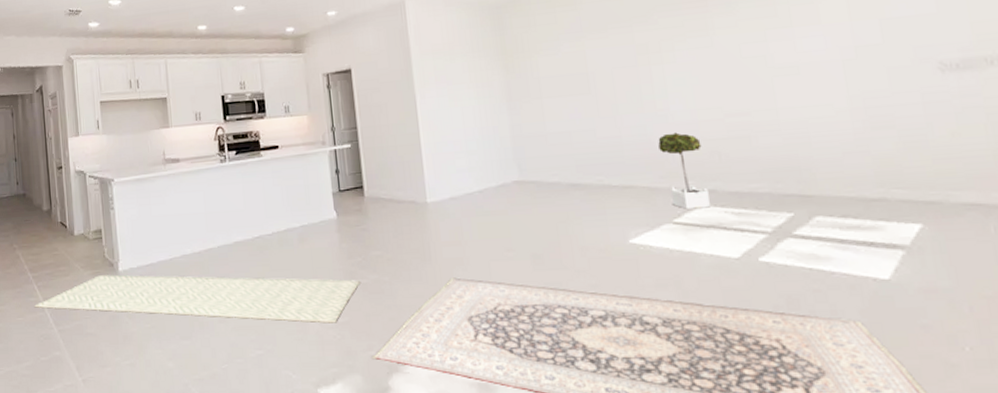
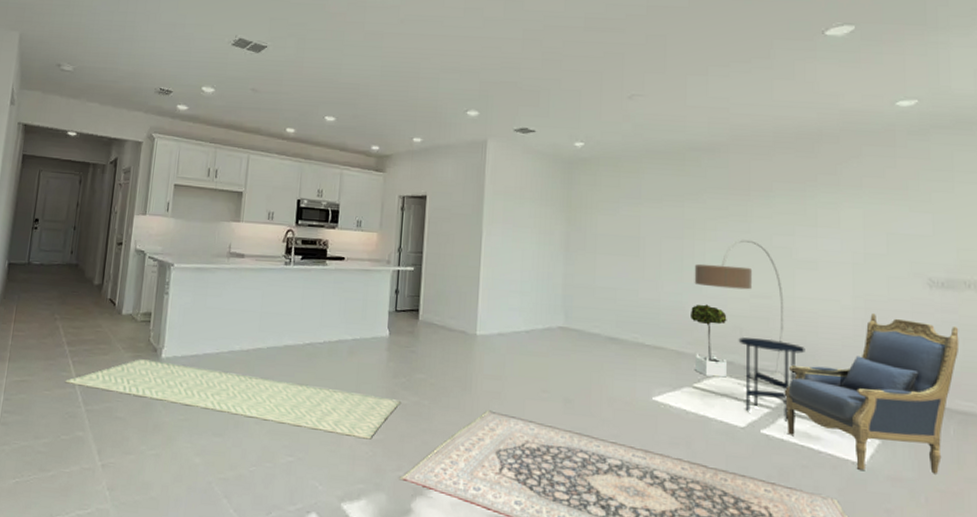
floor lamp: none [655,54,788,208] -> present [694,238,792,386]
side table: none [717,159,799,245] -> present [738,337,805,422]
armchair: none [780,110,989,287] -> present [784,313,960,474]

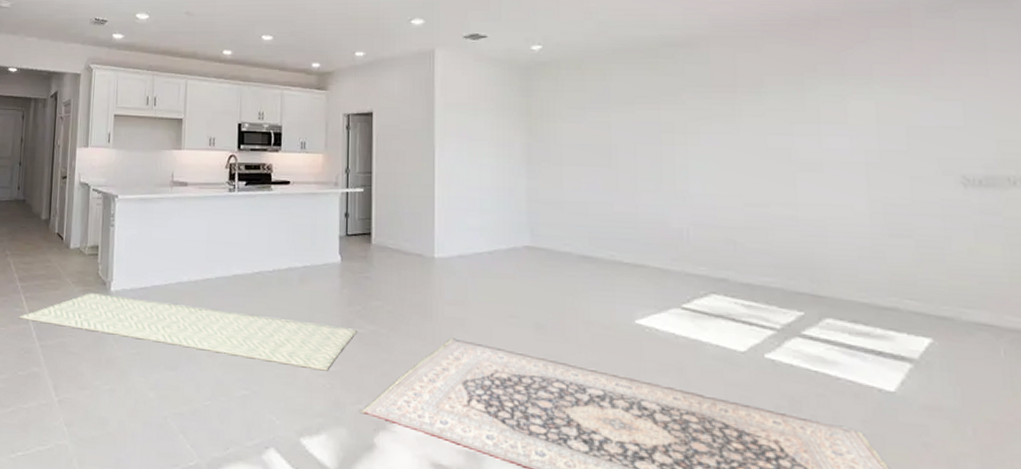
potted tree: present [691,304,727,378] -> none [674,215,721,297]
floor lamp: present [694,238,792,386] -> none [676,141,800,305]
side table: present [738,337,805,422] -> none [732,251,814,345]
armchair: present [784,313,960,474] -> none [790,219,1006,402]

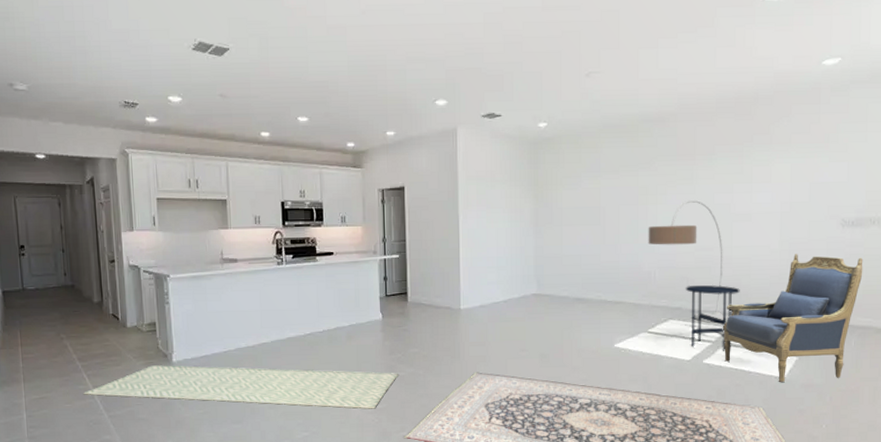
floor lamp: none [676,141,800,305] -> present [648,199,729,323]
side table: none [732,251,814,345] -> present [685,285,740,351]
armchair: none [790,219,1006,402] -> present [722,254,863,383]

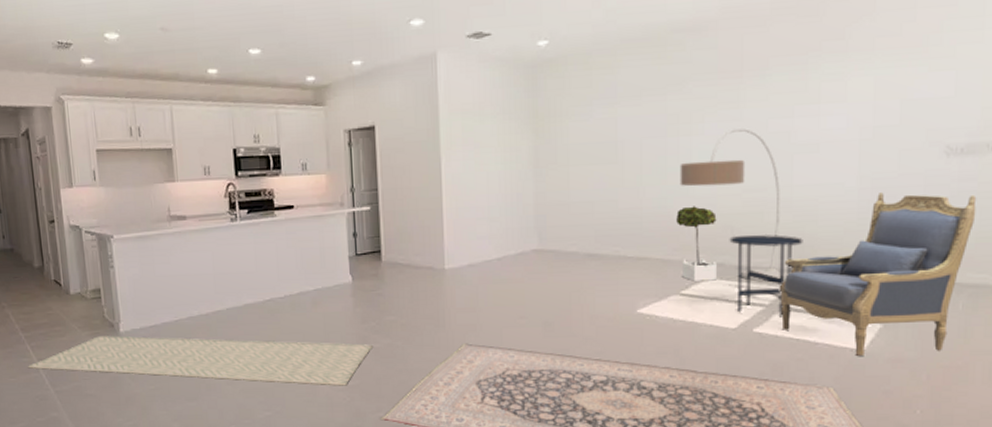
potted tree: none [645,261,676,322] -> present [676,206,717,282]

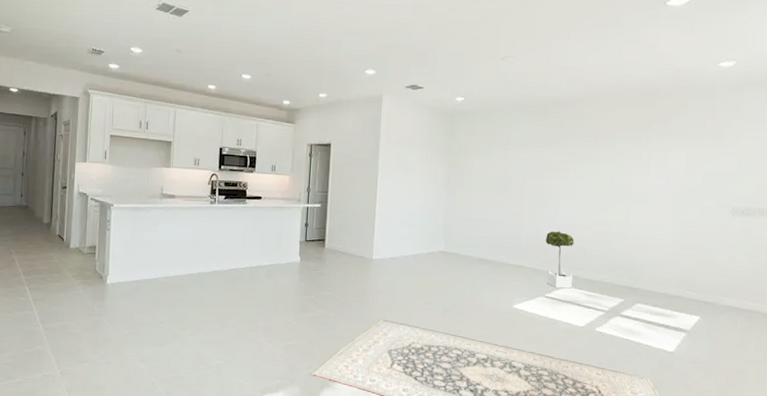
rug: present [28,336,373,386] -> none [24,285,310,345]
floor lamp: present [680,127,788,282] -> none [550,177,622,294]
side table: present [729,235,803,317] -> none [582,257,634,321]
armchair: present [779,192,977,357] -> none [615,236,752,357]

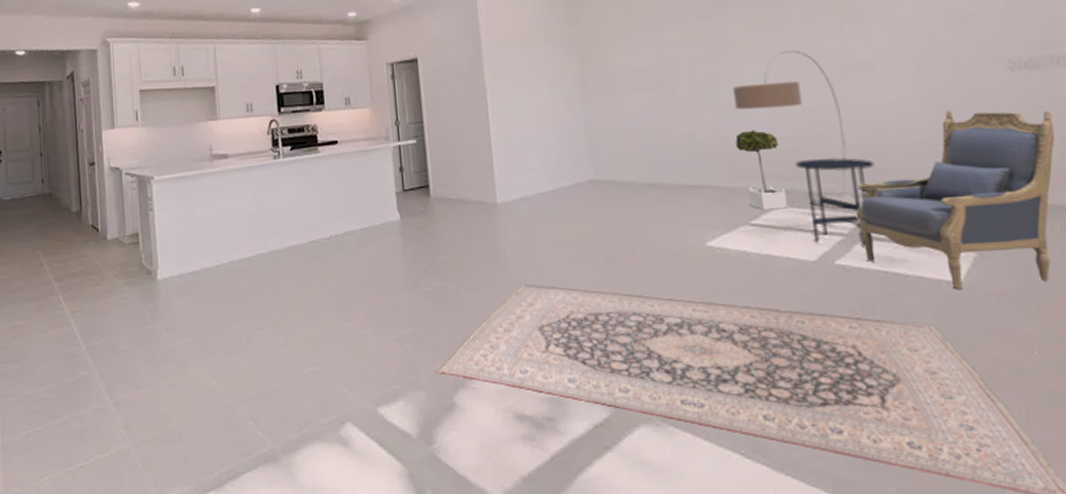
floor lamp: none [550,177,622,294] -> present [732,48,864,209]
side table: none [582,257,634,321] -> present [795,158,875,248]
armchair: none [615,236,752,357] -> present [856,110,1055,290]

